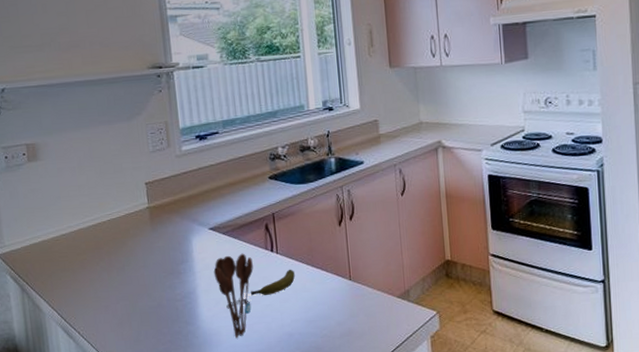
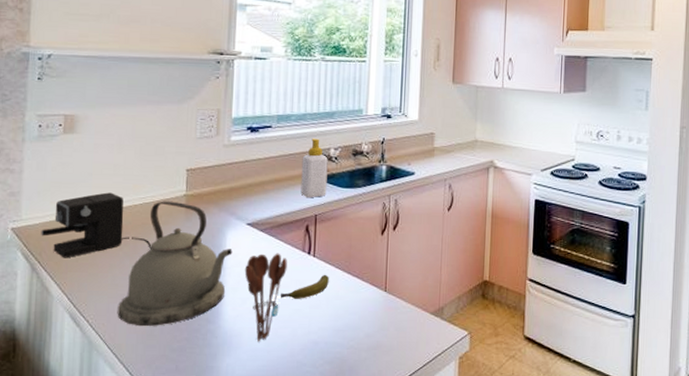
coffee maker: none [24,212,125,278] -> present [41,192,152,258]
kettle: none [103,214,200,334] -> present [117,201,233,327]
soap bottle: none [252,139,281,198] -> present [300,138,328,198]

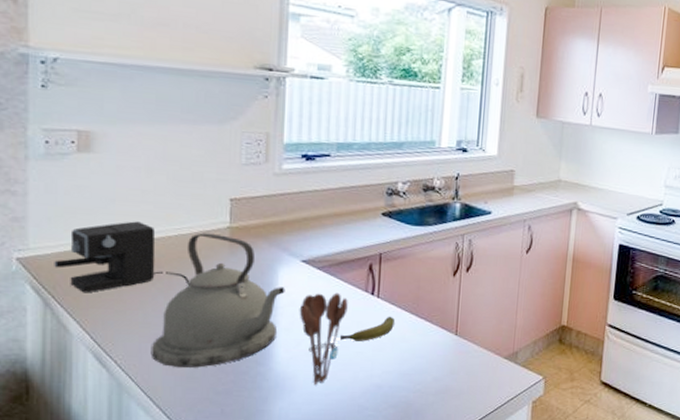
soap bottle: present [300,138,328,198] -> none [363,170,395,236]

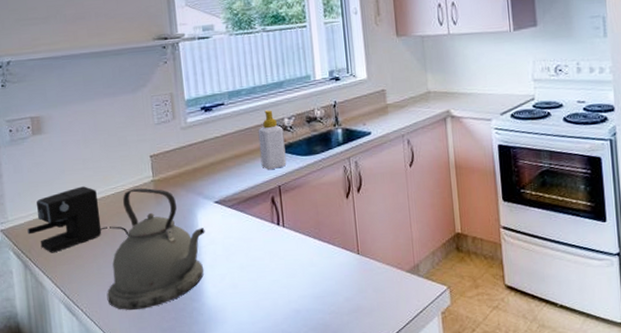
utensil holder: present [299,292,348,386] -> none [219,227,259,316]
banana: present [339,316,395,342] -> none [256,243,302,271]
soap bottle: none [363,170,395,236] -> present [258,110,287,170]

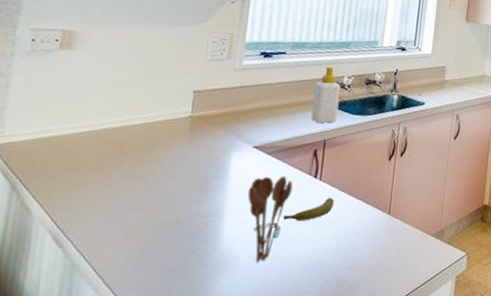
coffee maker: present [27,186,129,253] -> none [25,111,150,177]
kettle: present [106,188,205,311] -> none [106,121,237,248]
utensil holder: none [219,227,259,316] -> present [247,176,293,263]
banana: none [256,243,302,271] -> present [282,197,334,221]

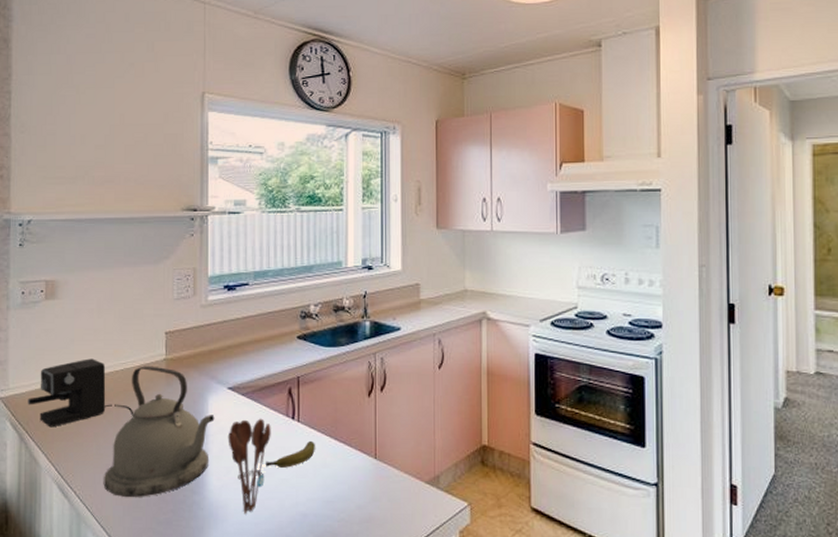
coffee maker: none [25,111,150,177] -> present [27,358,134,428]
kettle: none [106,121,237,248] -> present [103,366,215,498]
soap bottle: present [311,66,341,124] -> none [281,295,308,359]

